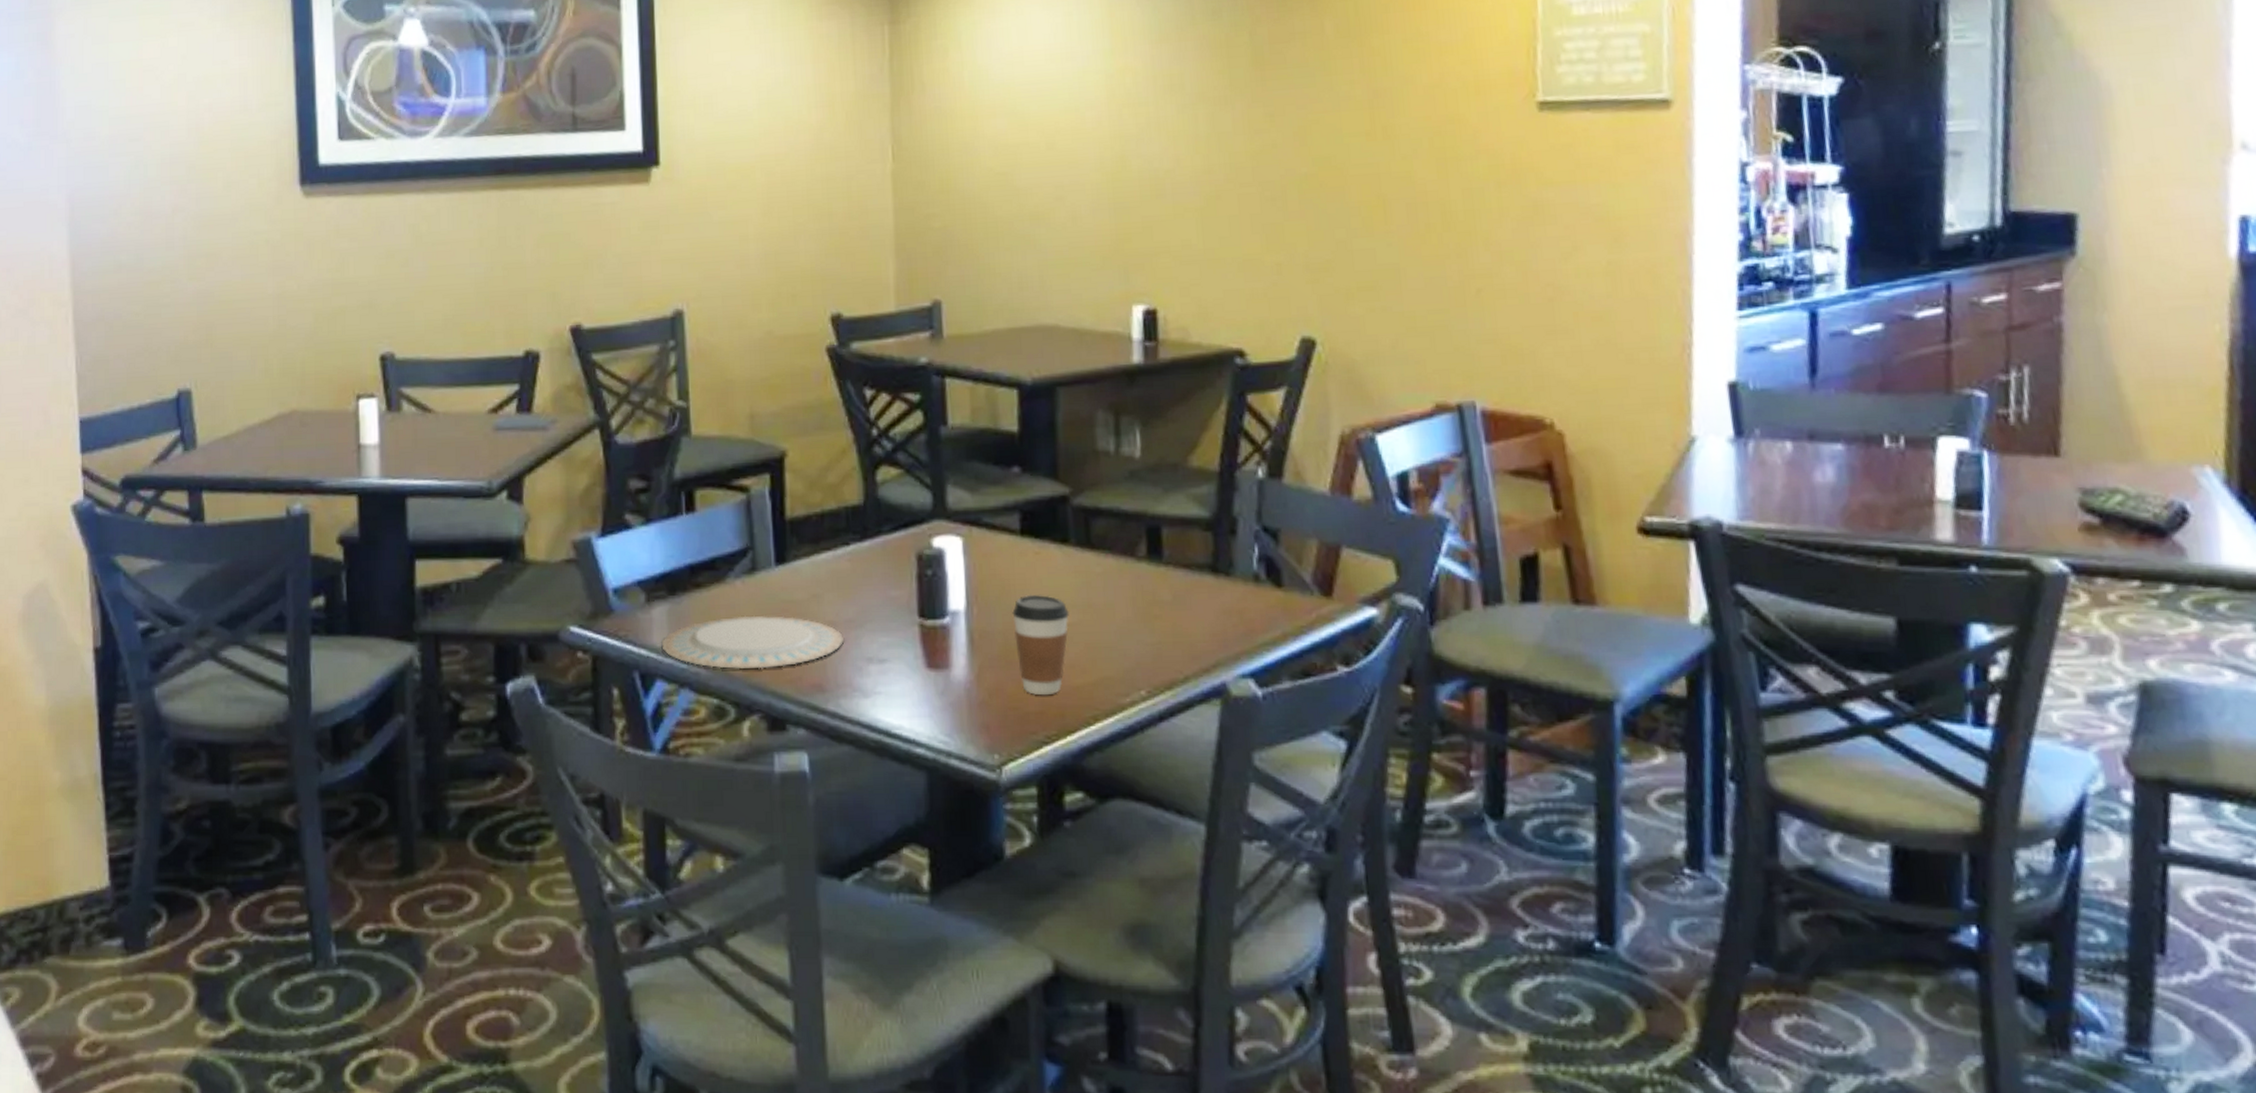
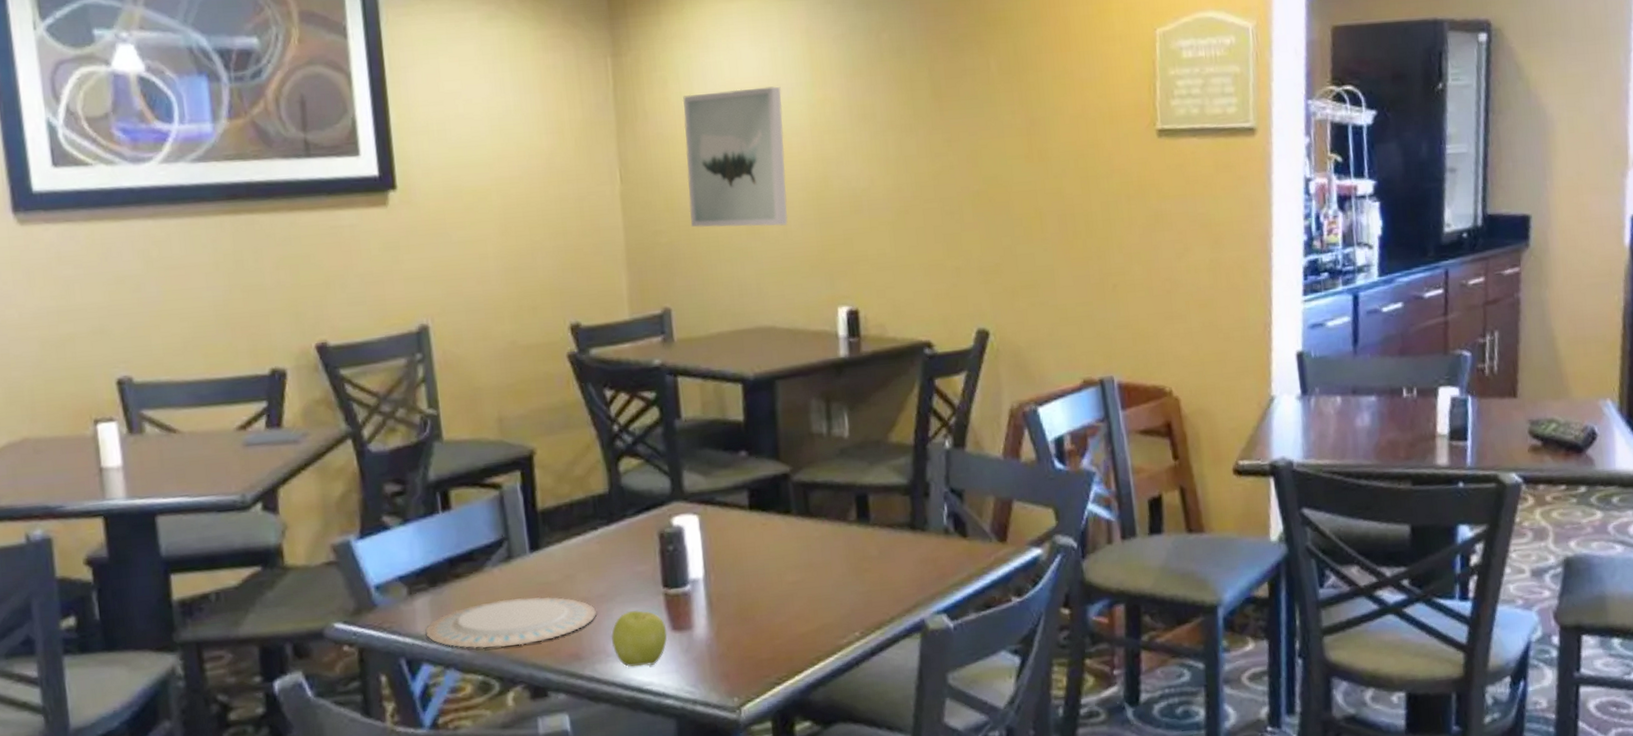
apple: none [858,642,922,706] -> present [610,611,668,667]
wall art: none [964,54,1078,212] -> present [682,86,788,228]
coffee cup: present [1012,594,1069,696] -> none [744,559,793,645]

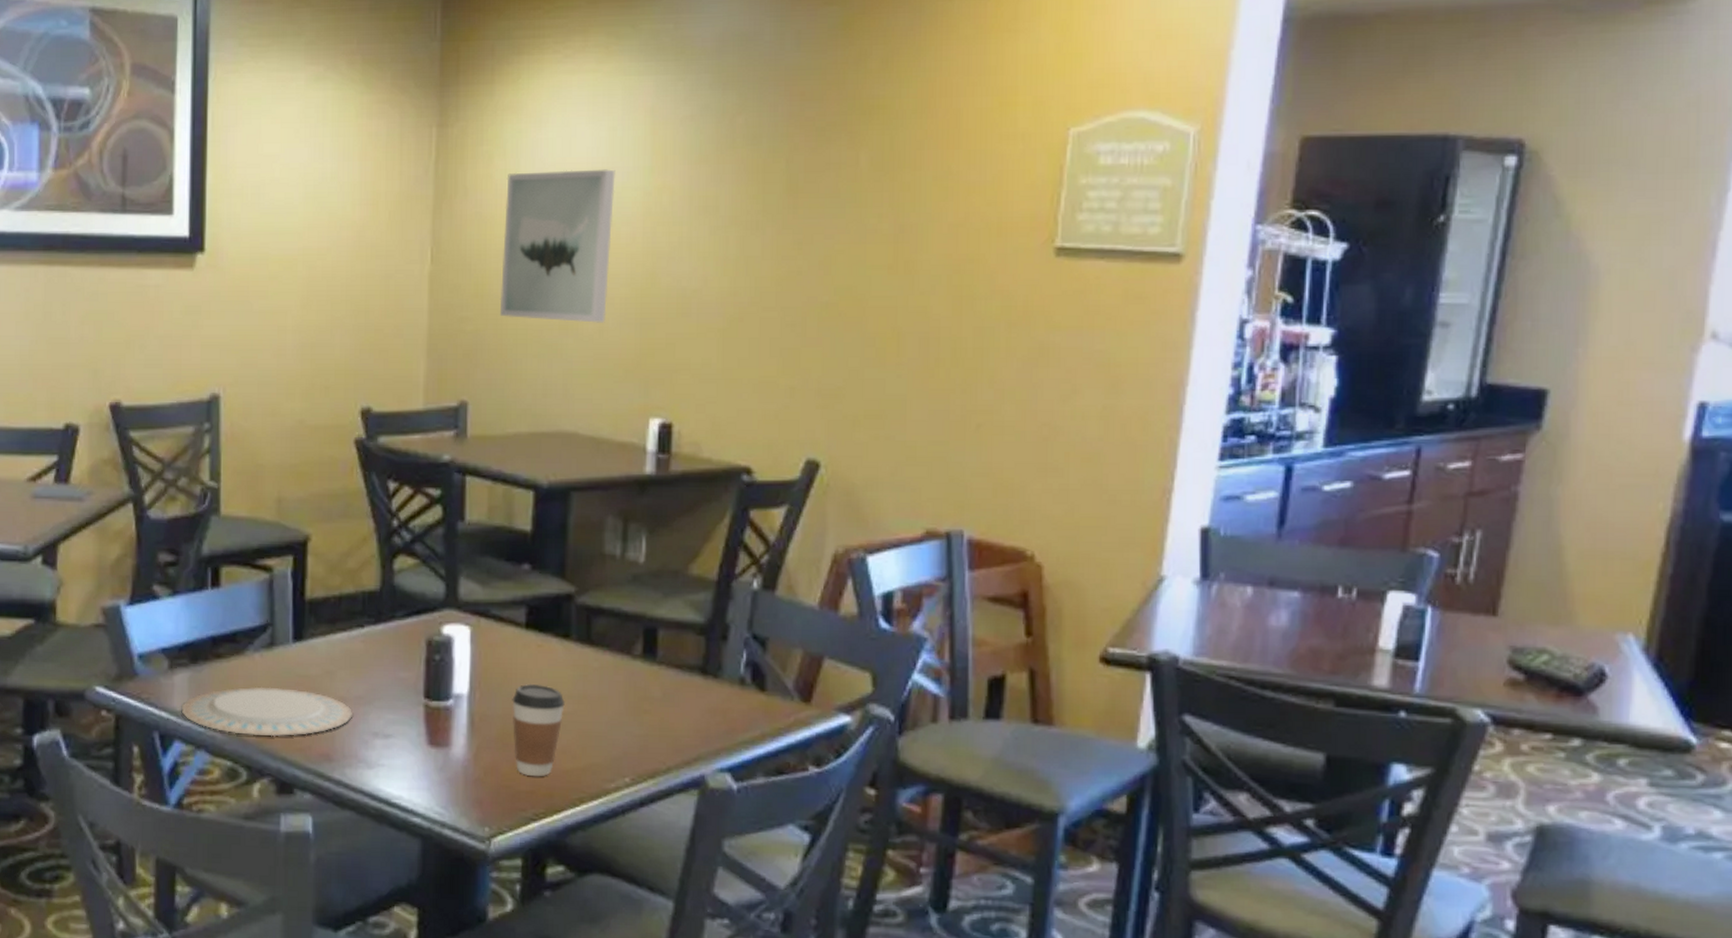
apple: present [610,611,668,667] -> none [364,718,423,778]
coffee cup: none [744,559,793,645] -> present [512,683,565,777]

